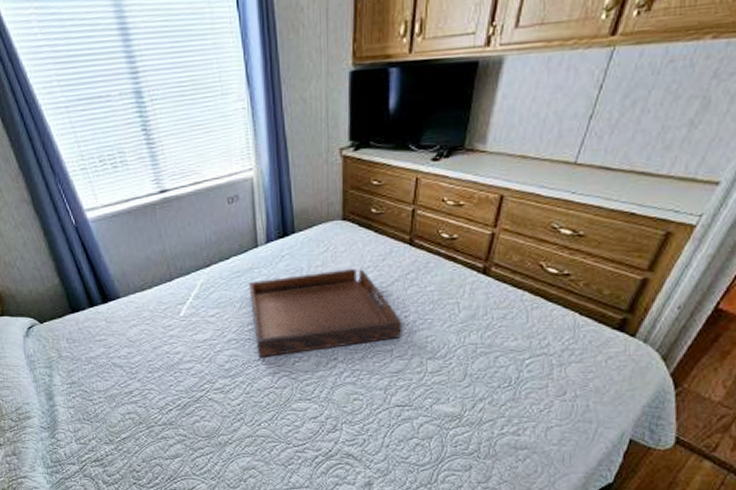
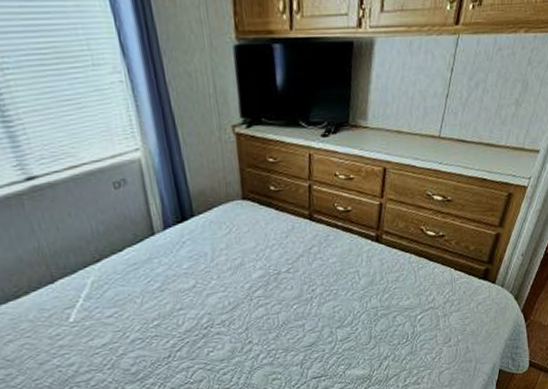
serving tray: present [249,269,402,357] -> none [149,248,312,353]

